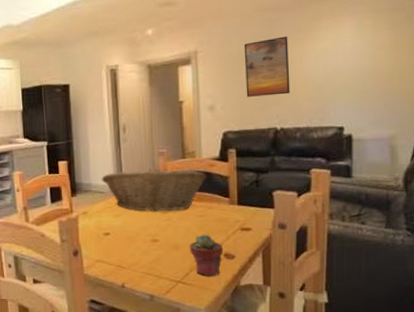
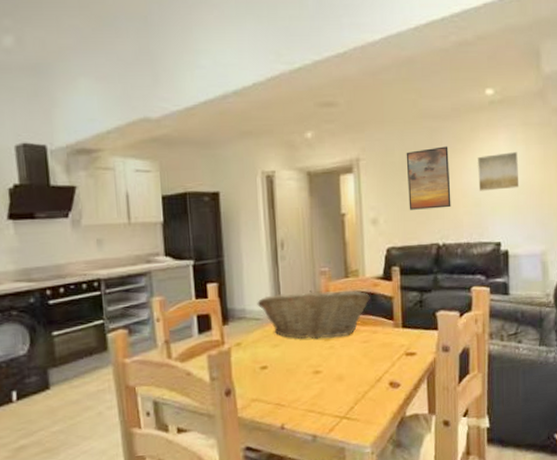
potted succulent: present [189,234,224,276] -> none [353,362,389,409]
wall art: none [320,38,366,78] -> present [478,152,519,191]

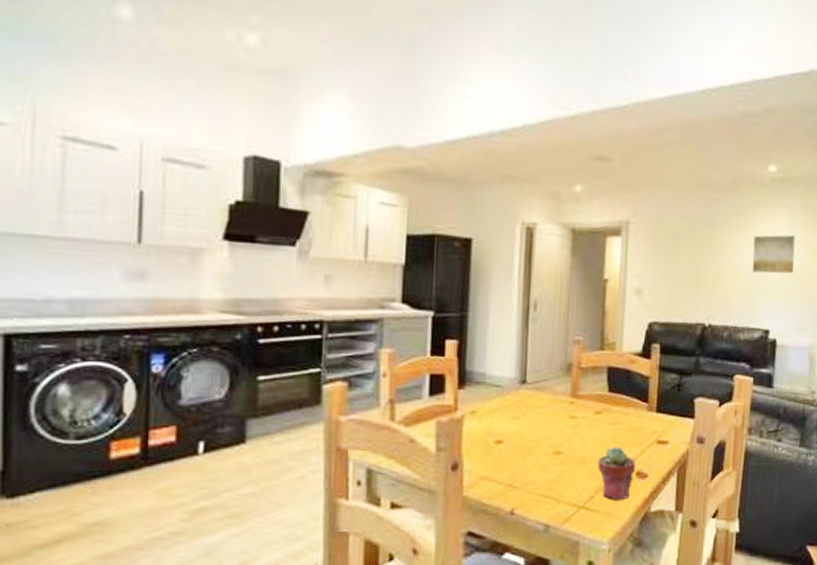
fruit basket: present [257,290,370,339] -> none [500,360,625,416]
potted succulent: none [353,362,389,409] -> present [597,446,636,500]
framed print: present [406,146,451,210] -> none [677,219,725,286]

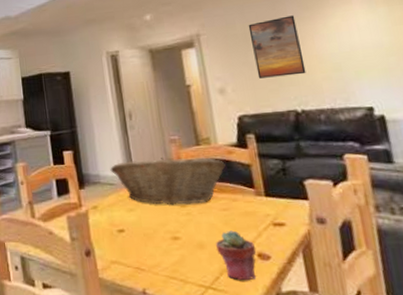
fruit basket: none [500,360,625,416] -> present [110,157,226,205]
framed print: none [677,219,725,286] -> present [248,15,306,79]
wall art: present [752,235,795,274] -> none [331,14,387,56]

